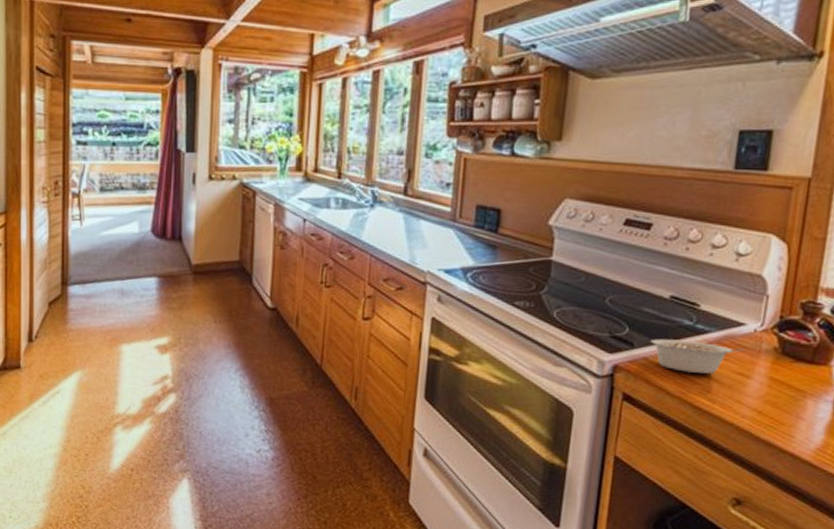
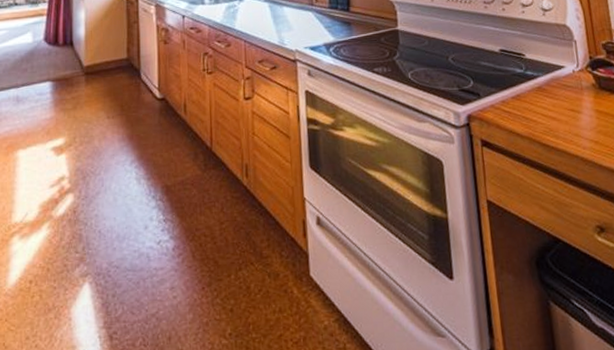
legume: present [651,338,745,374] -> none [493,86,570,114]

